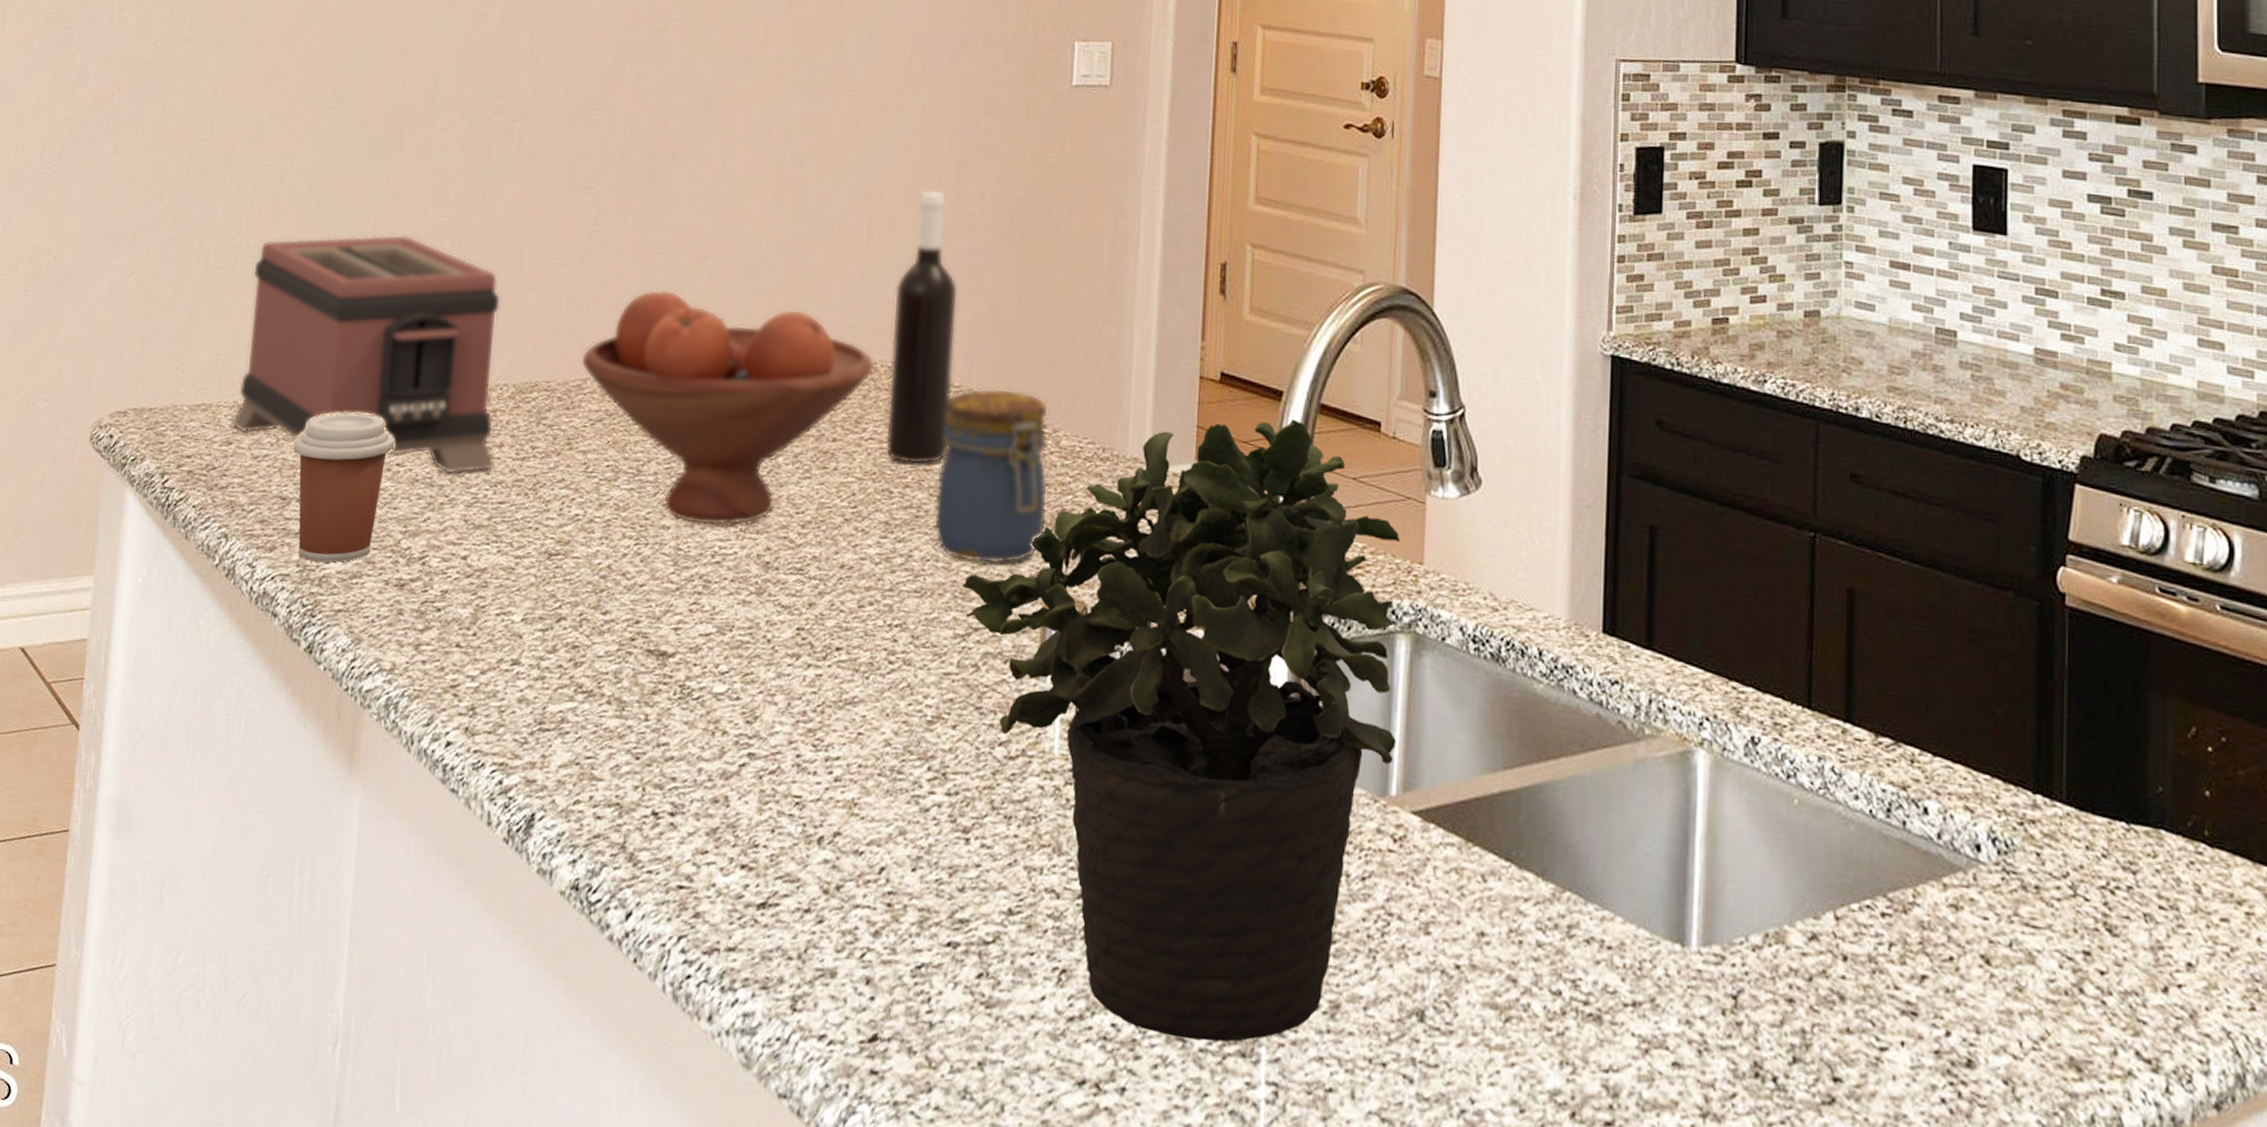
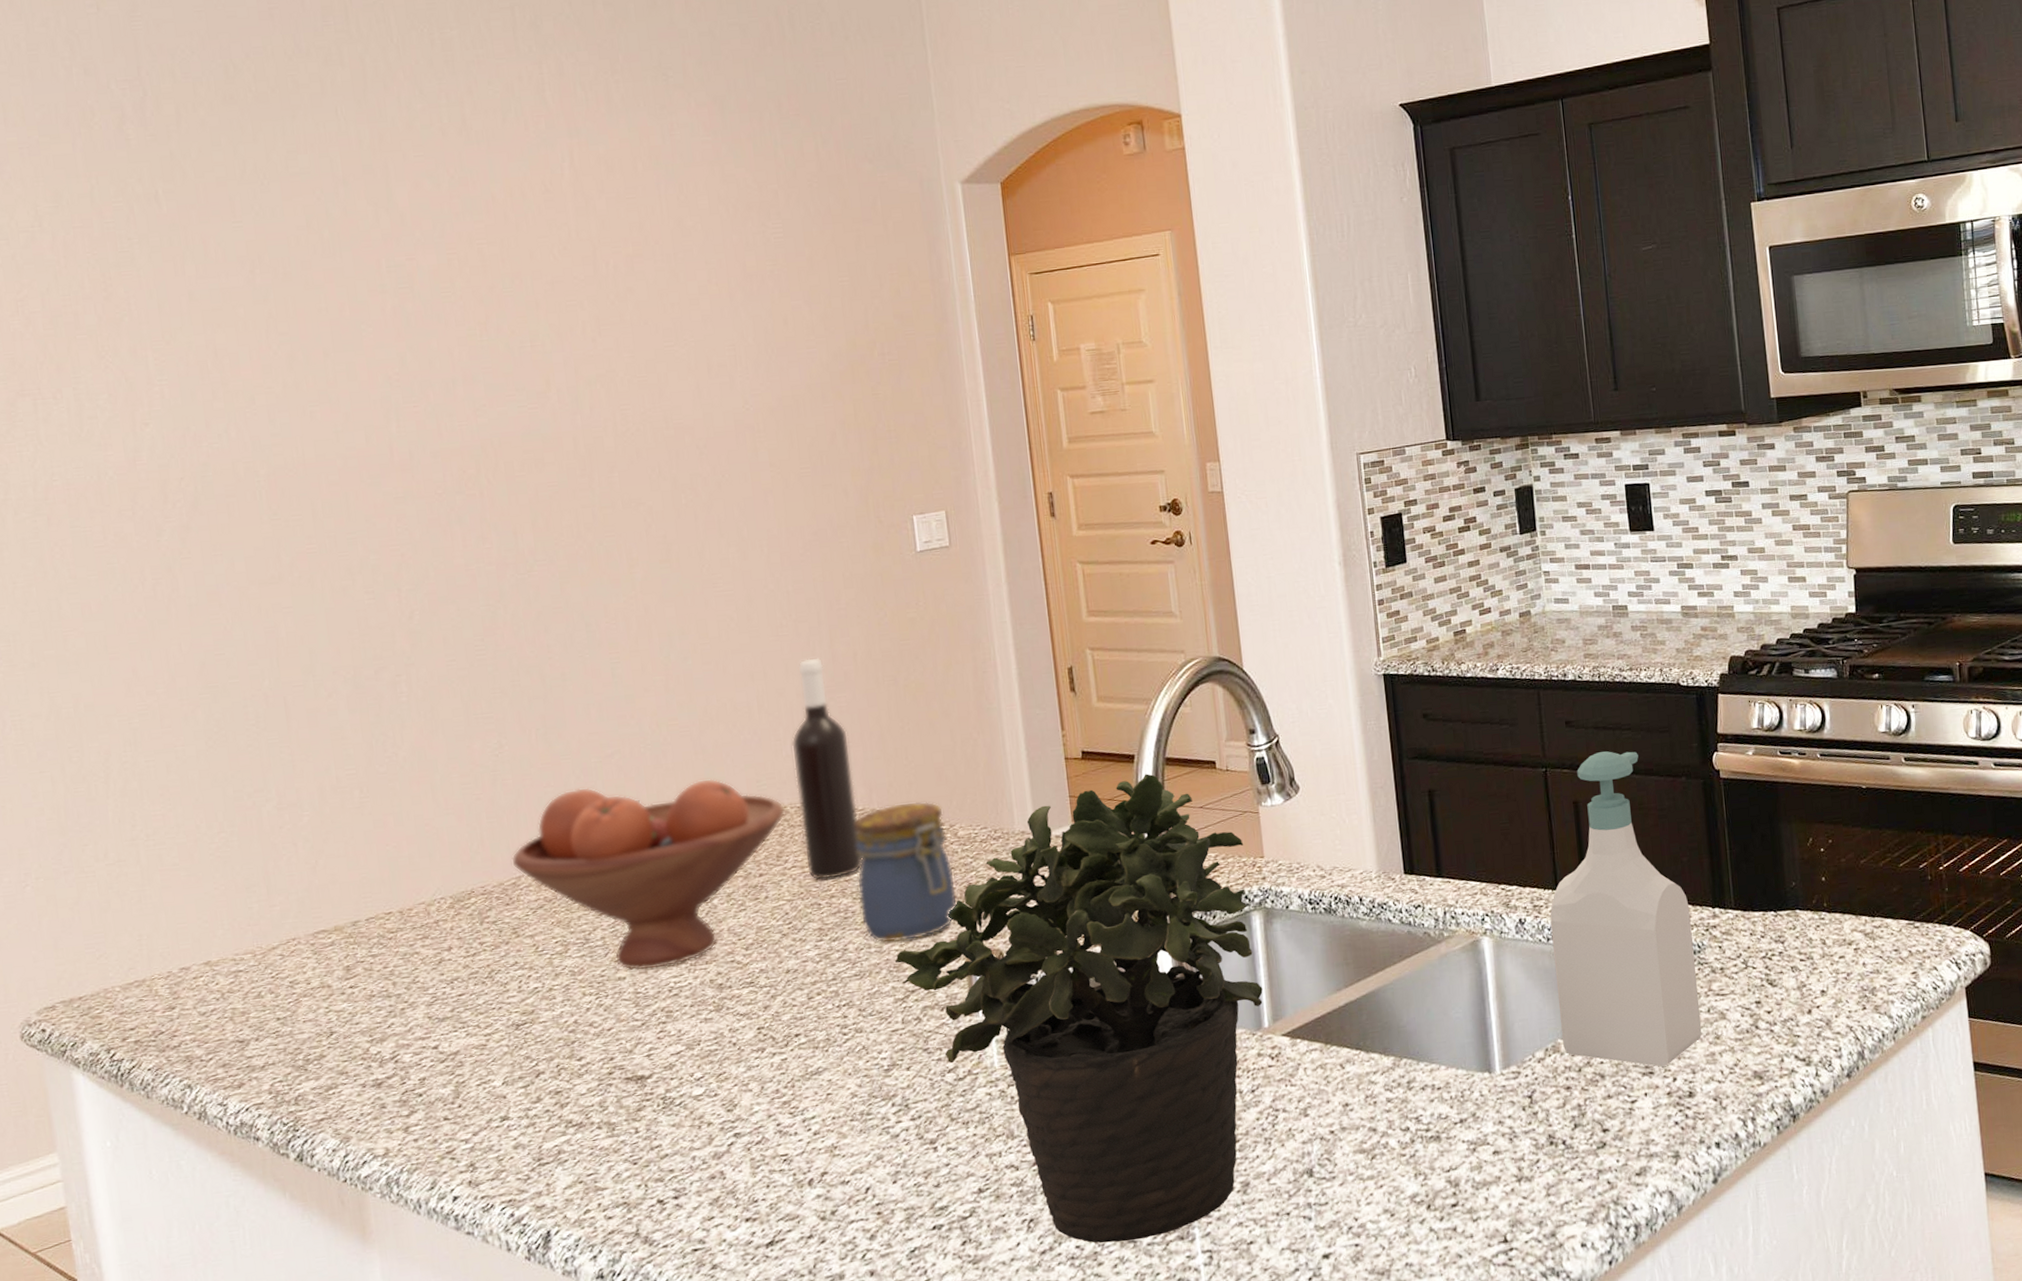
toaster: present [231,234,501,475] -> none [159,793,448,997]
coffee cup: present [293,412,394,563] -> none [238,952,343,1086]
soap bottle: none [1790,527,1999,1011] -> present [1550,751,1702,1068]

